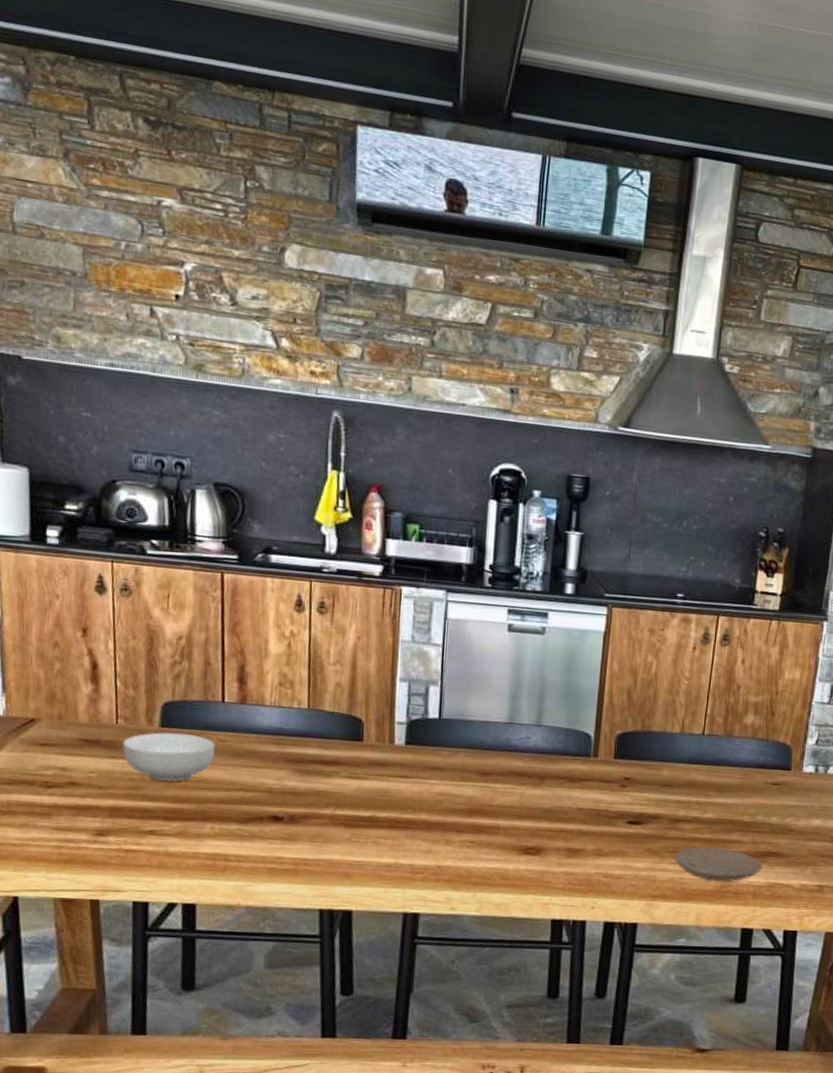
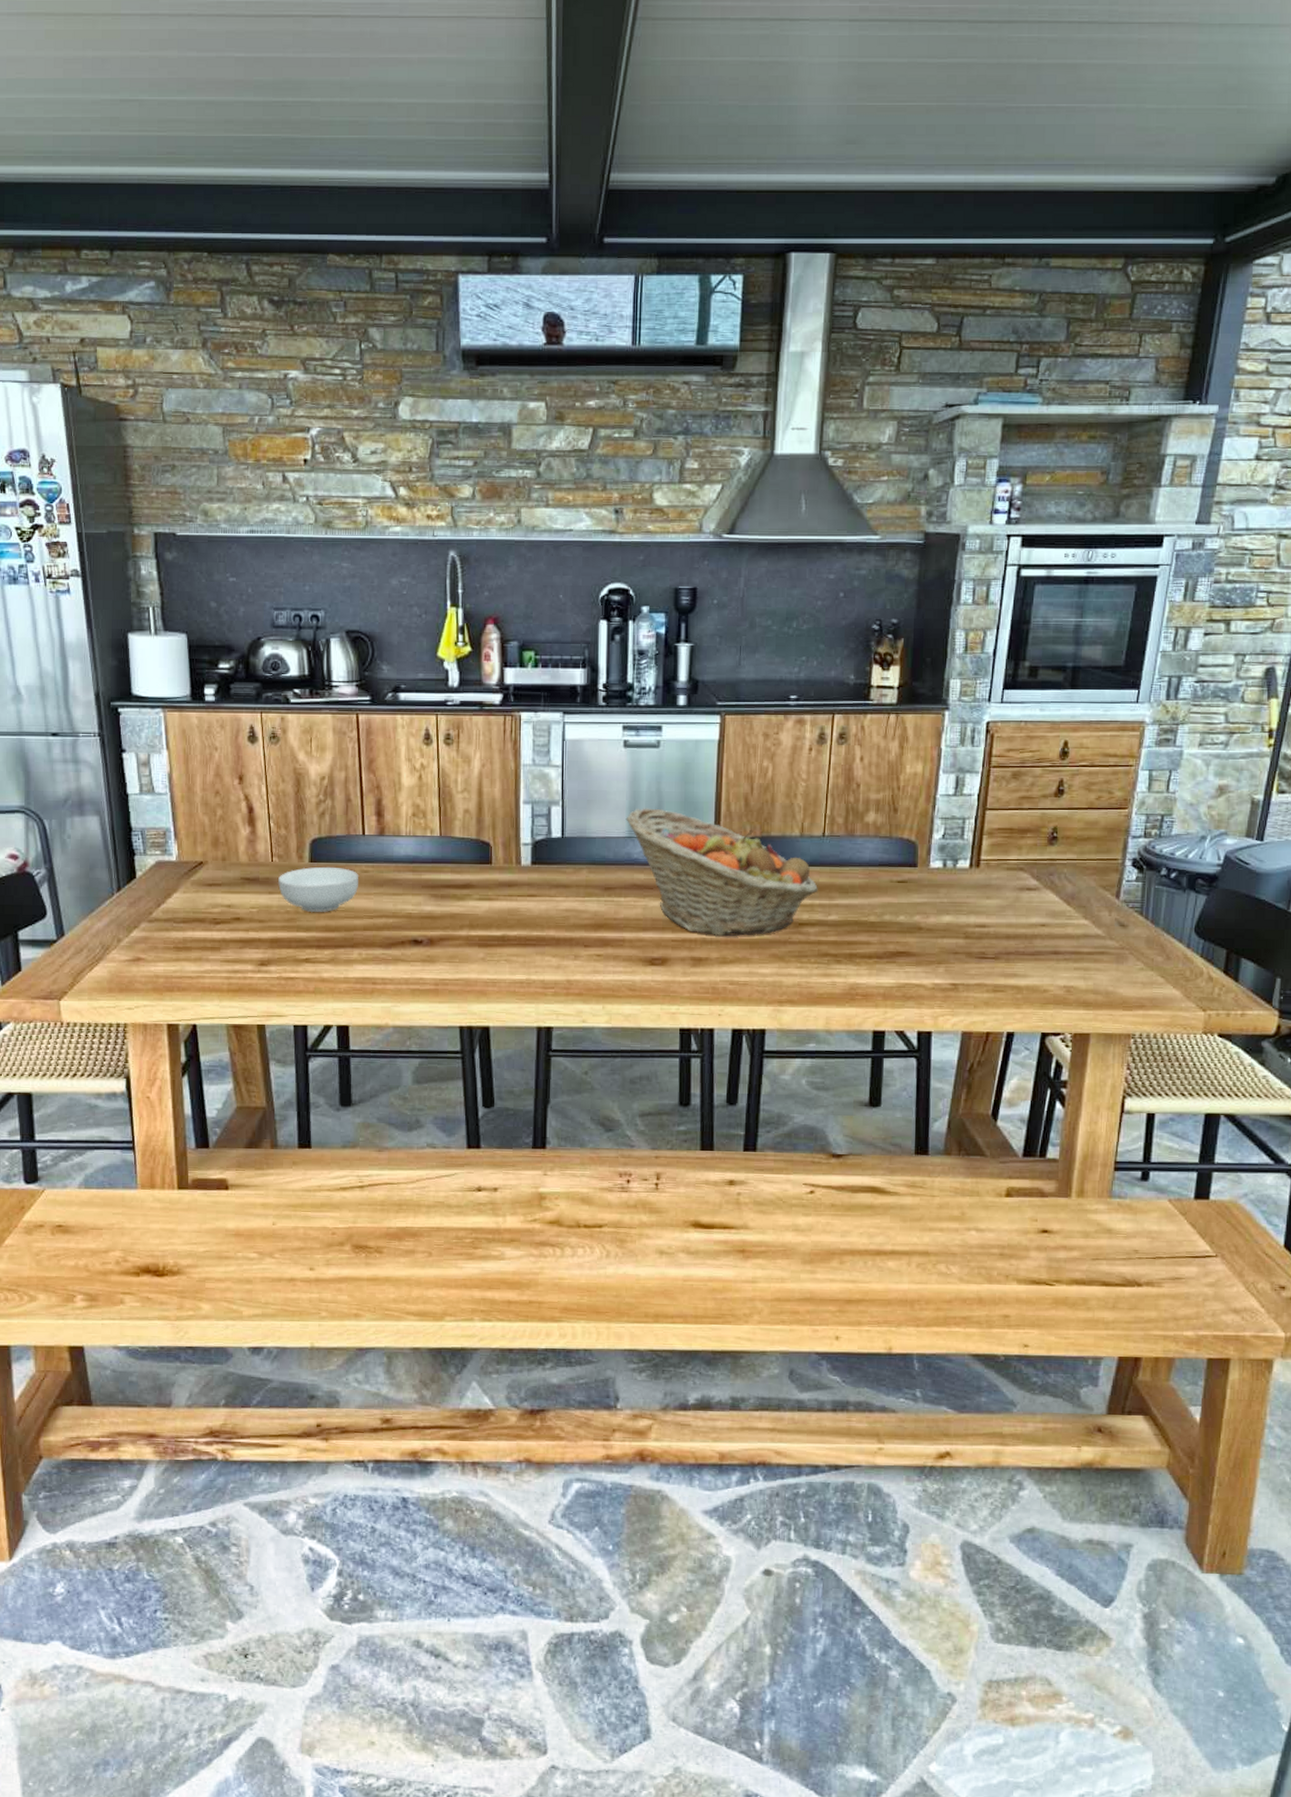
fruit basket: none [506,694,695,829] -> present [625,808,818,936]
plate: present [675,846,762,882] -> none [800,949,891,984]

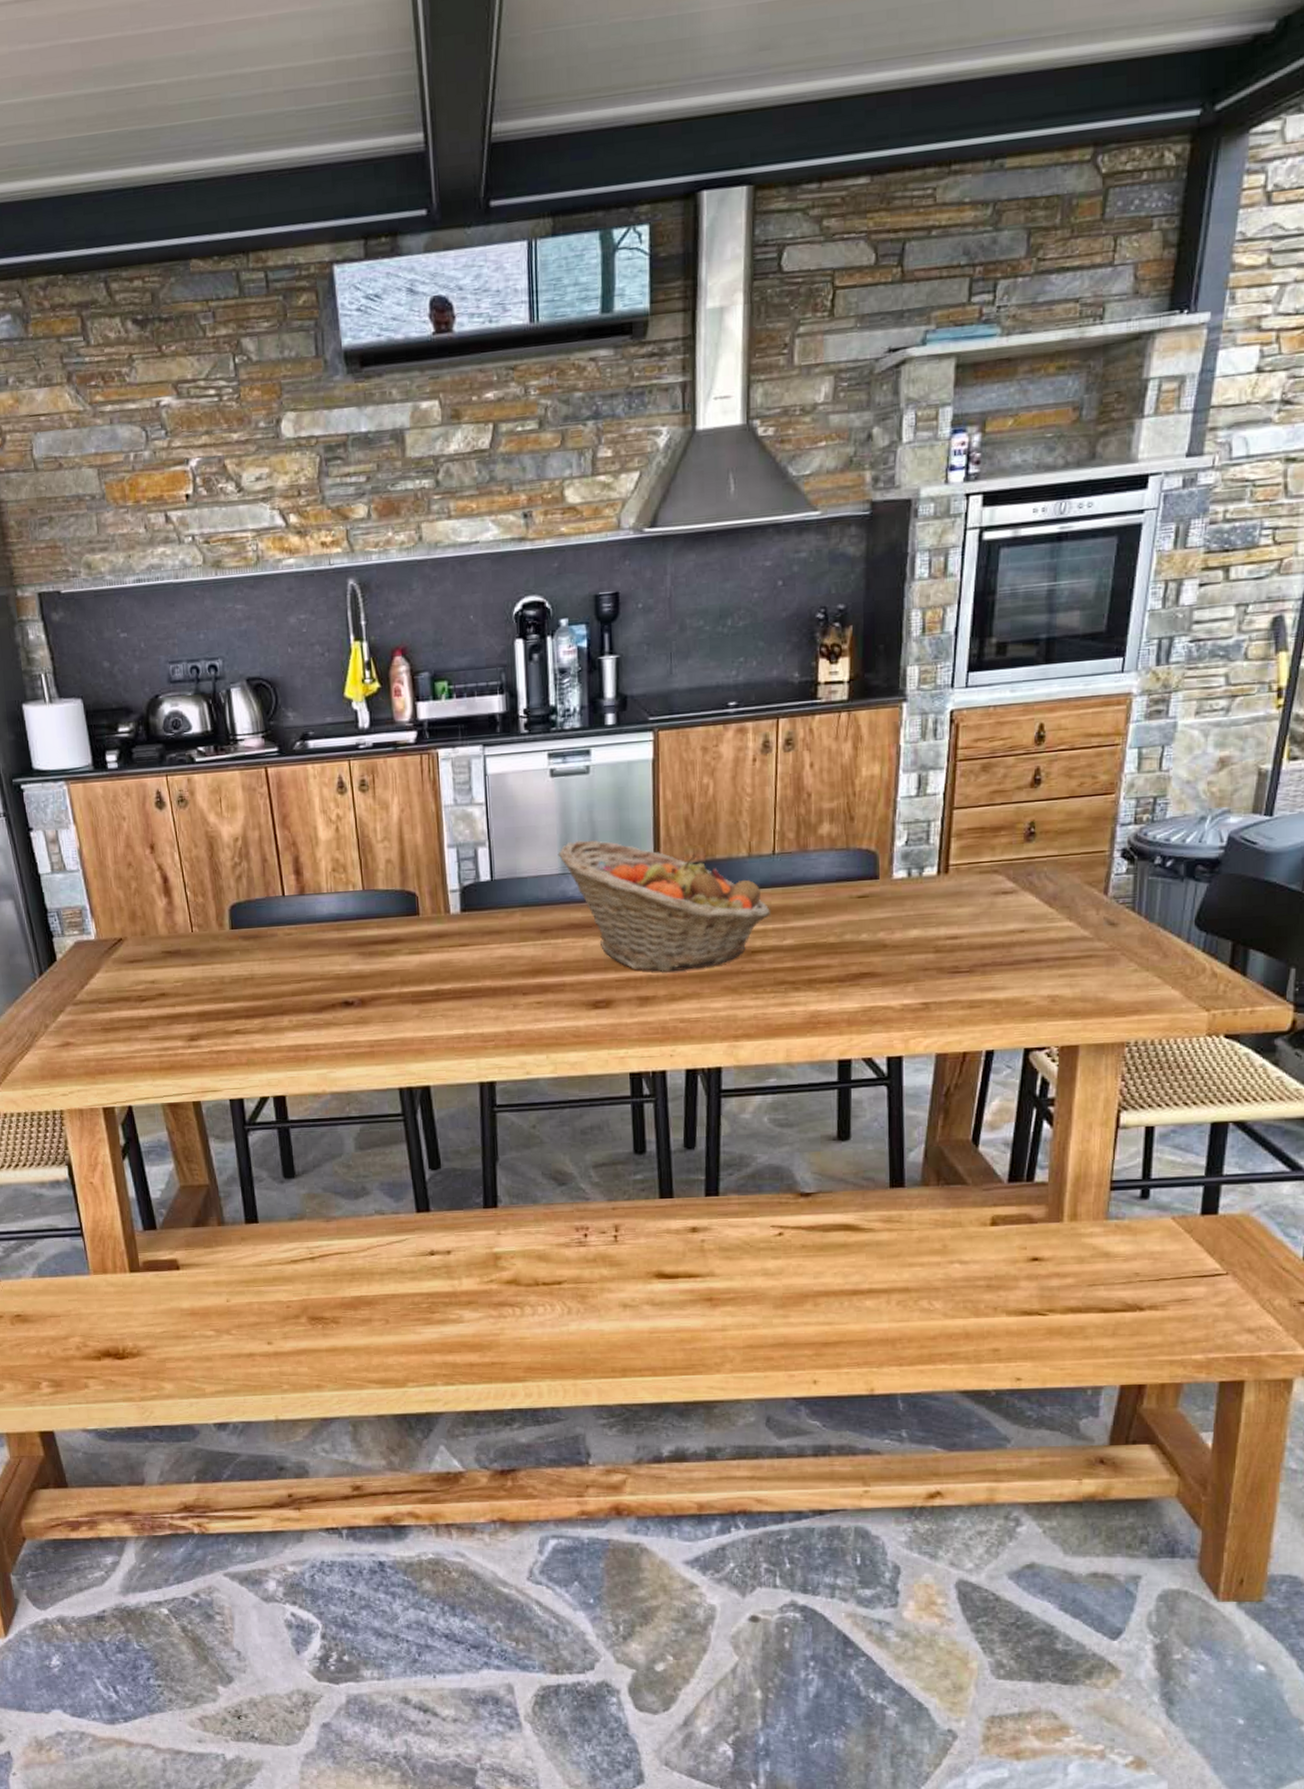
cereal bowl: present [278,866,360,913] -> none [200,932,283,982]

